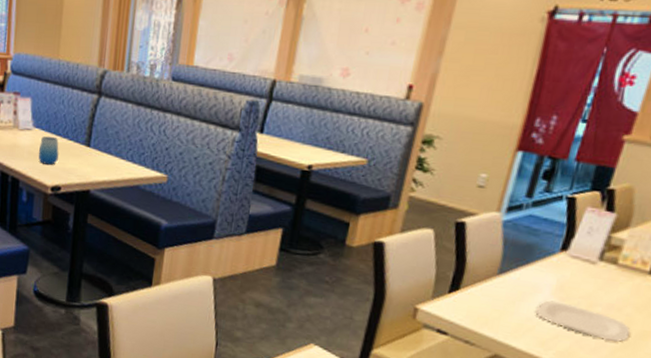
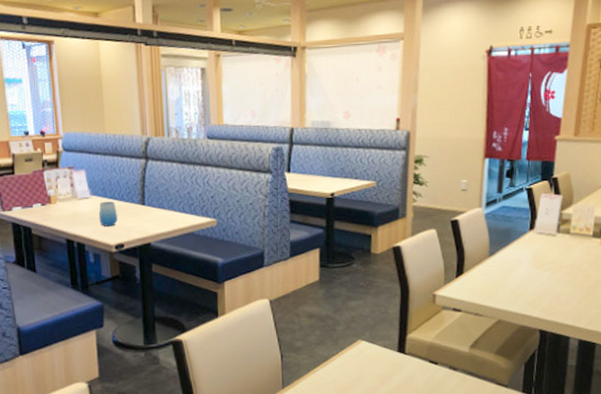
plate: present [535,300,631,343] -> none [521,269,589,293]

